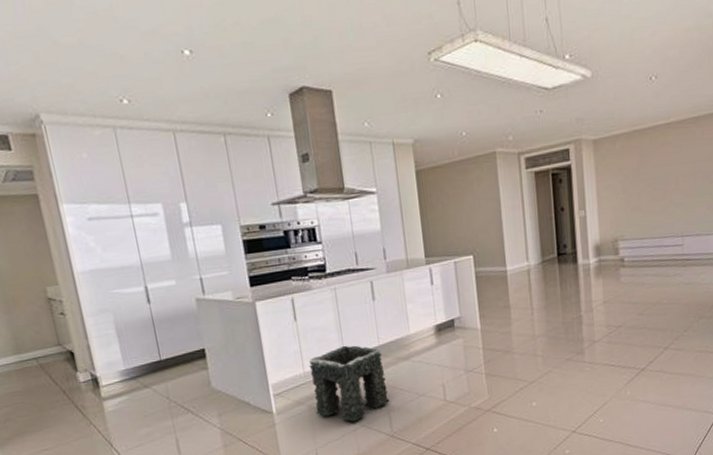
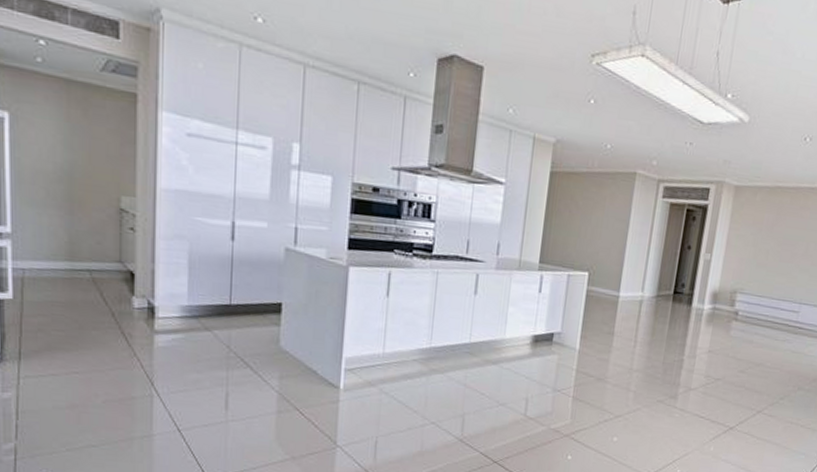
stone arch: present [308,345,390,422] -> none [386,334,470,417]

